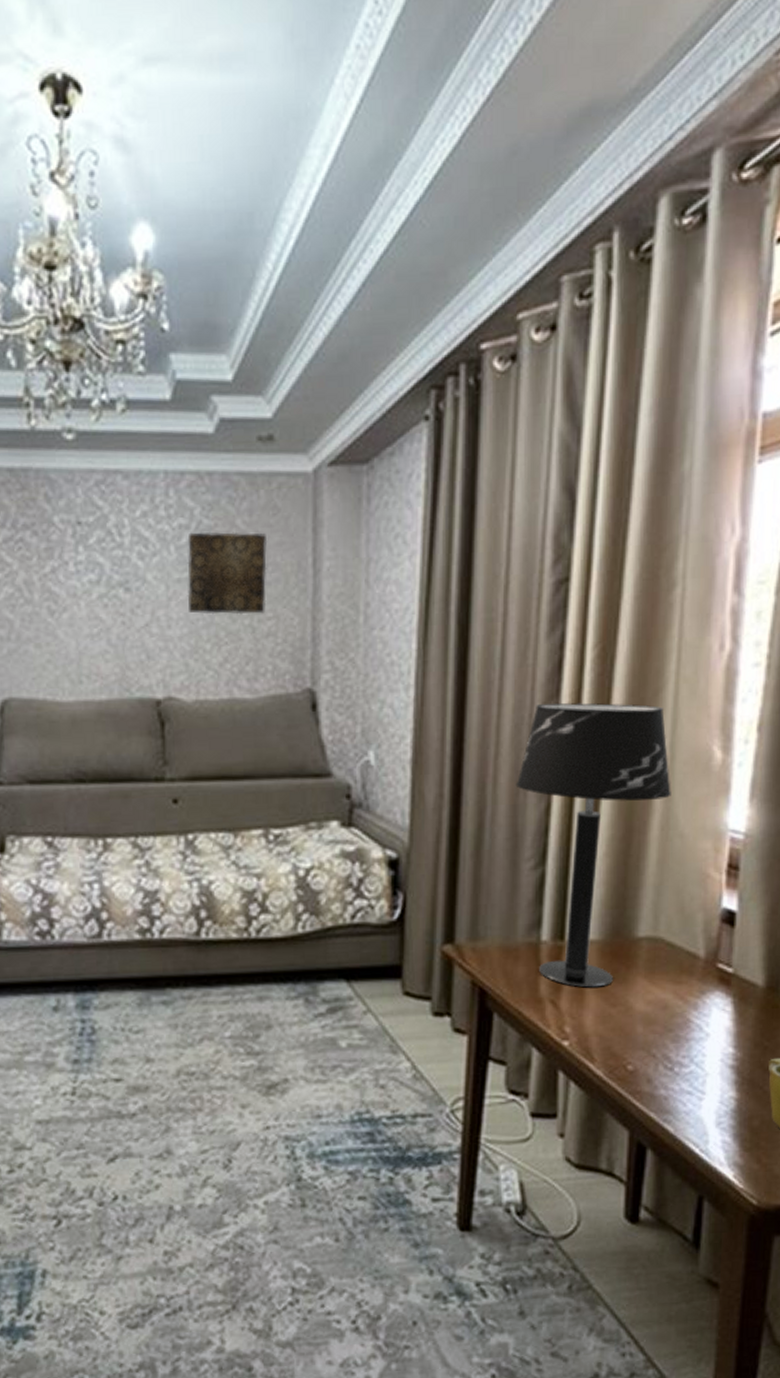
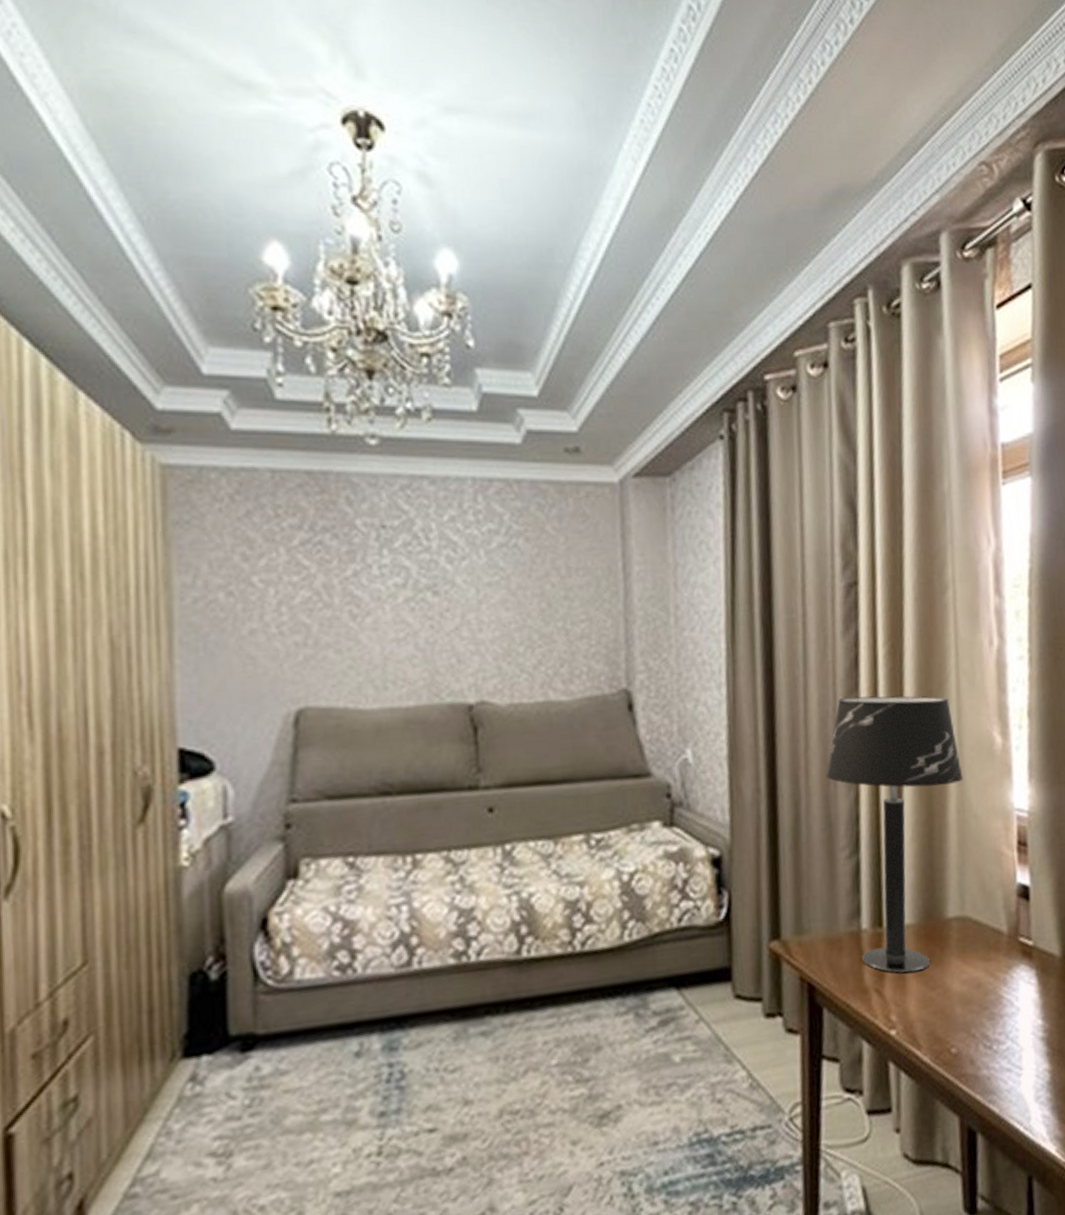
wall art: present [187,531,268,615] -> none [497,536,579,618]

